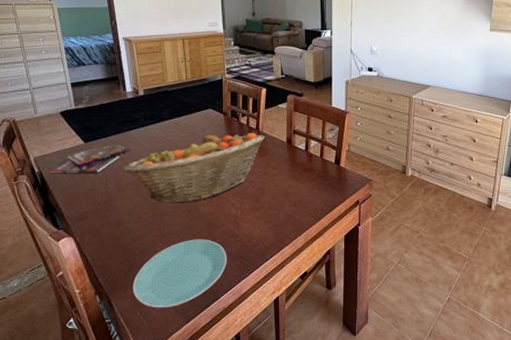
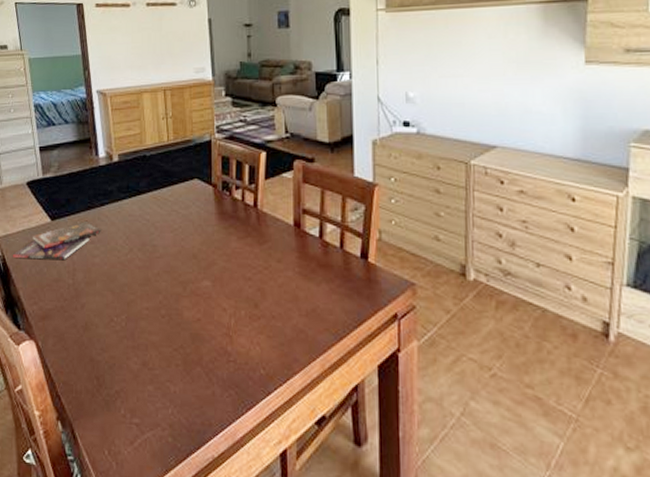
fruit basket: present [123,133,265,203] -> none [93,212,265,304]
plate: present [132,239,227,309] -> none [100,355,217,449]

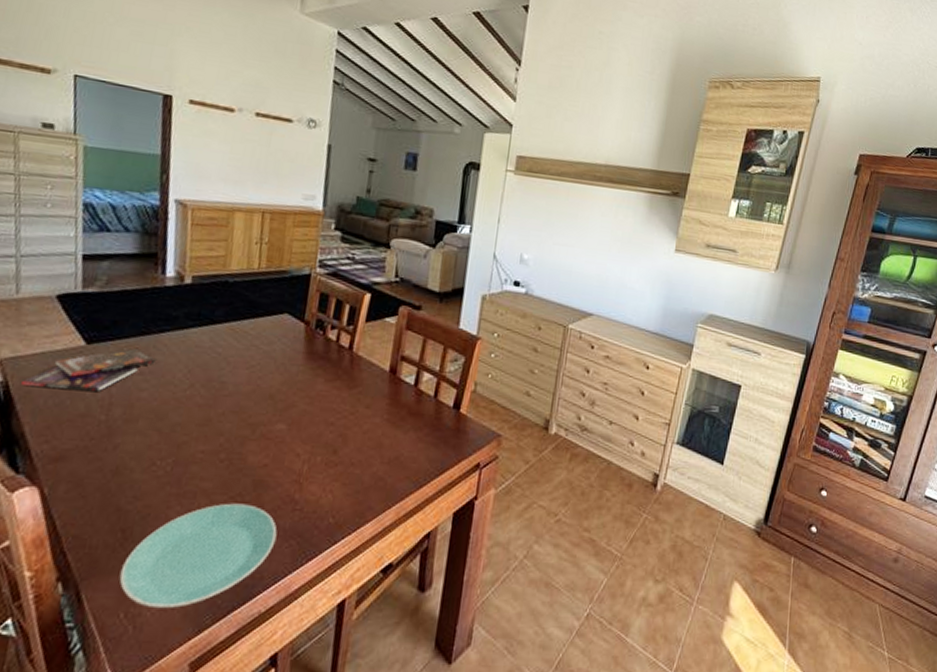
plate: none [100,355,217,449] -> present [119,503,277,609]

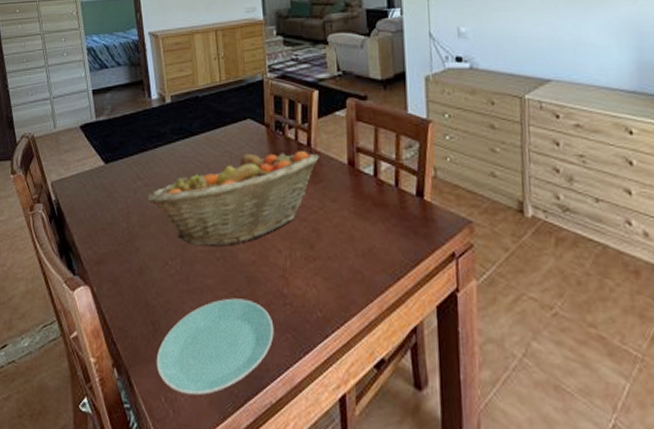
booklet: present [21,349,156,391] -> none [67,164,155,203]
fruit basket: none [139,350,360,447] -> present [147,151,319,246]

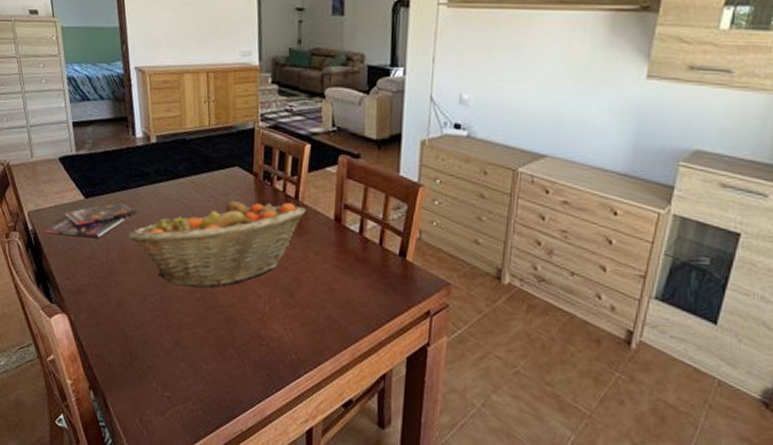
booklet: none [67,164,155,203] -> present [45,201,137,238]
plate: present [156,298,274,396] -> none [132,336,249,420]

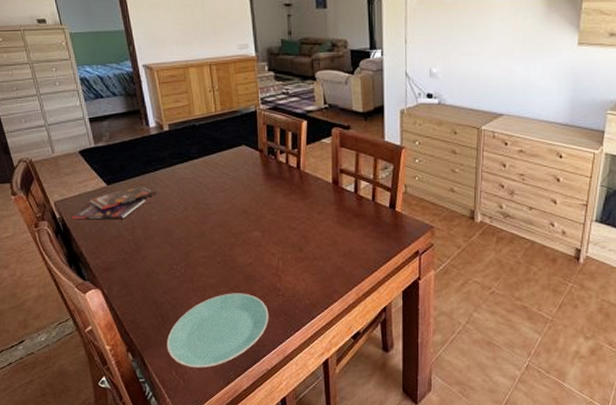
fruit basket: present [128,201,306,287] -> none [150,173,307,252]
plate: none [132,336,249,420] -> present [166,293,269,369]

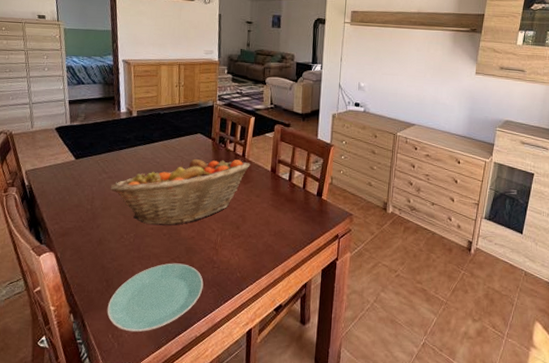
booklet: present [72,185,157,219] -> none [39,161,118,190]
fruit basket: none [150,173,307,252] -> present [110,159,250,225]

